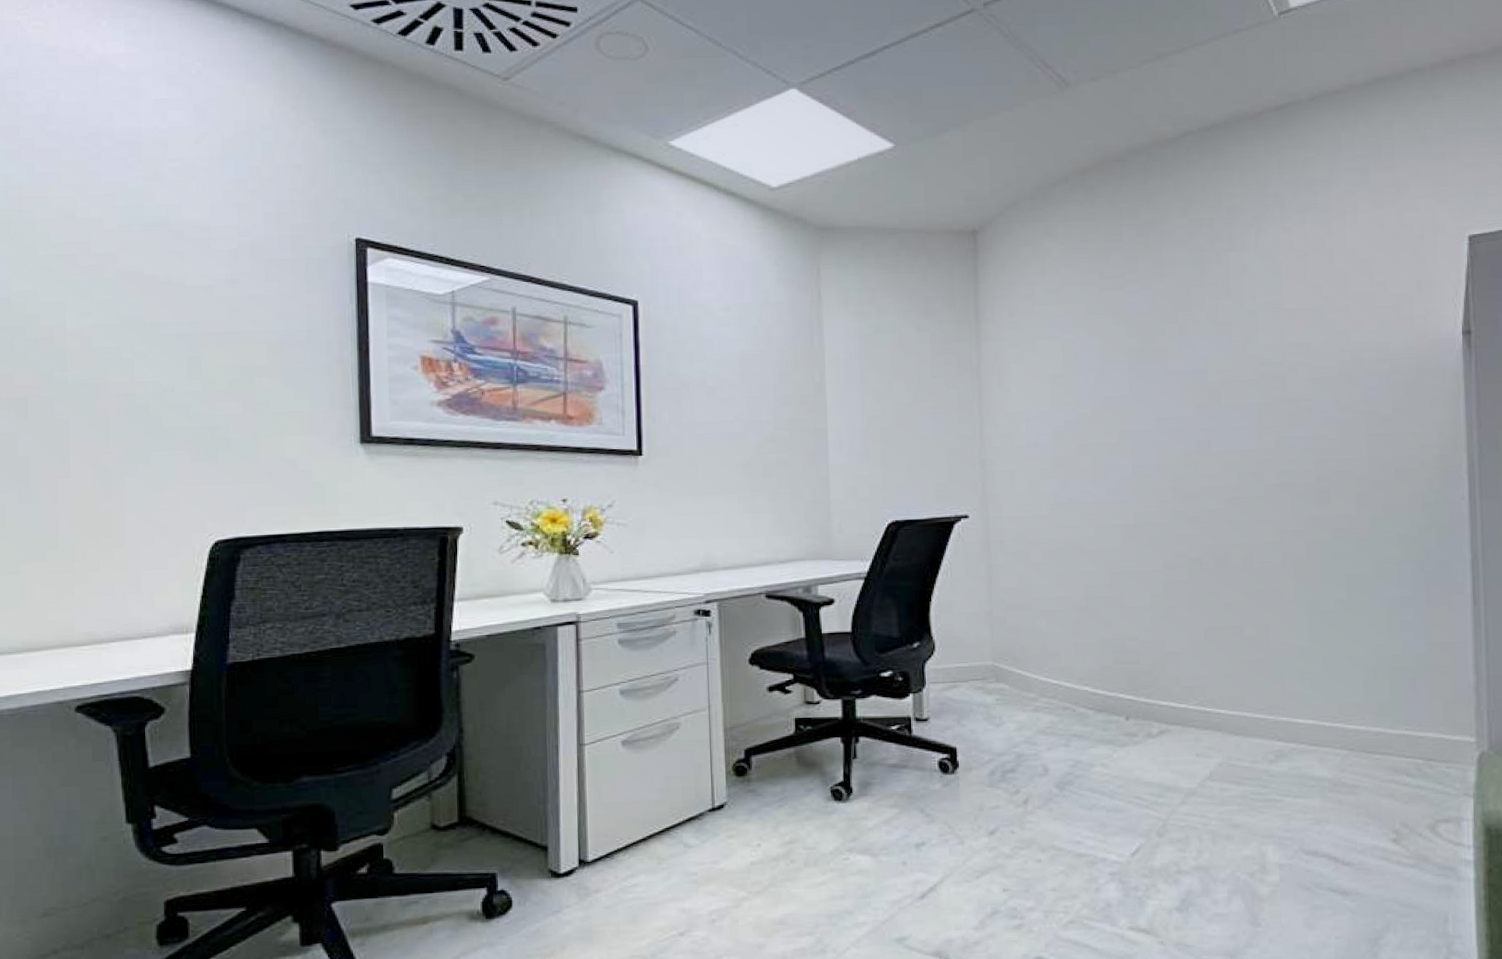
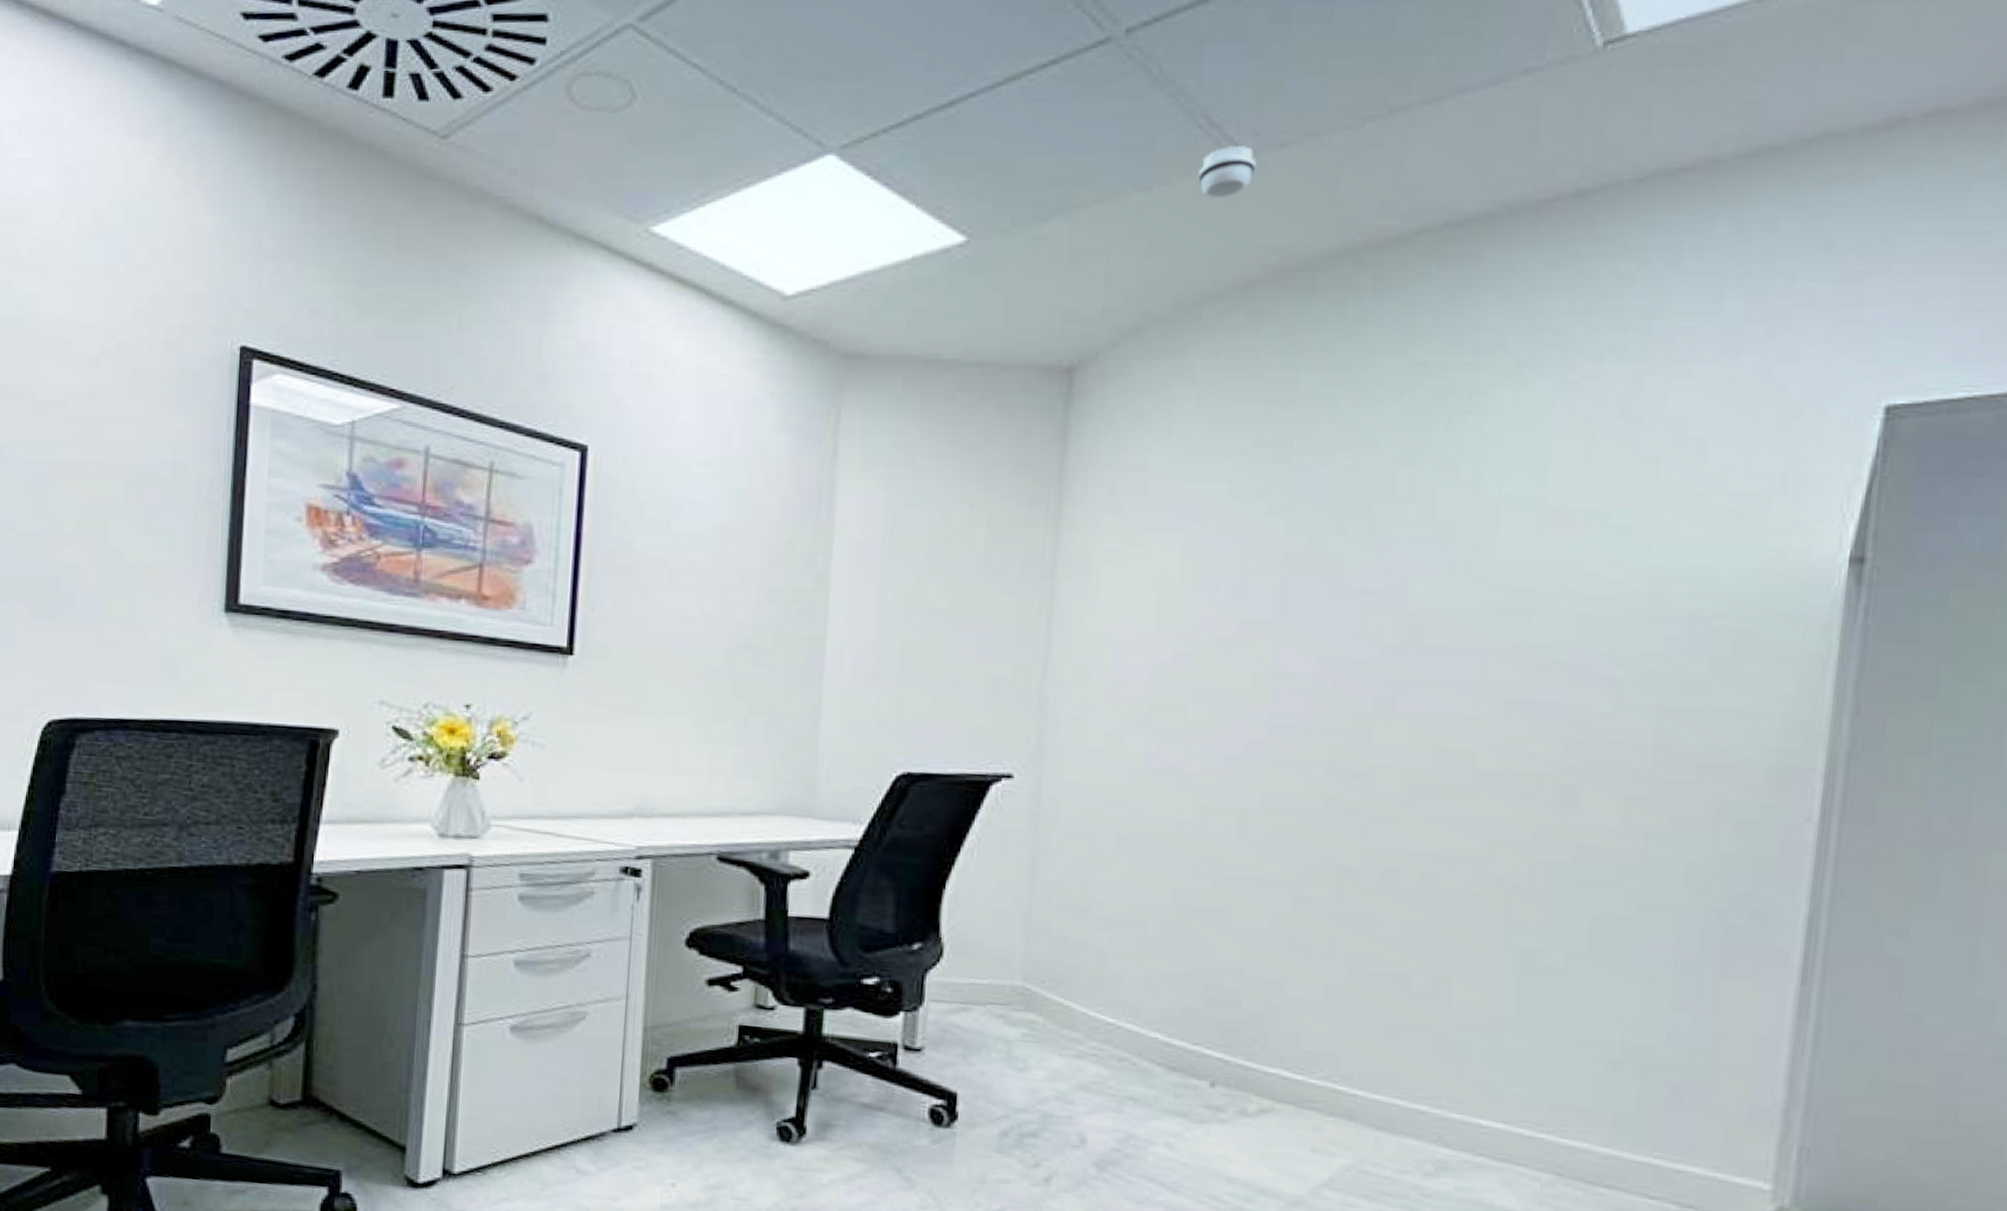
smoke detector: none [1042,79,1078,114] -> present [1198,145,1256,198]

